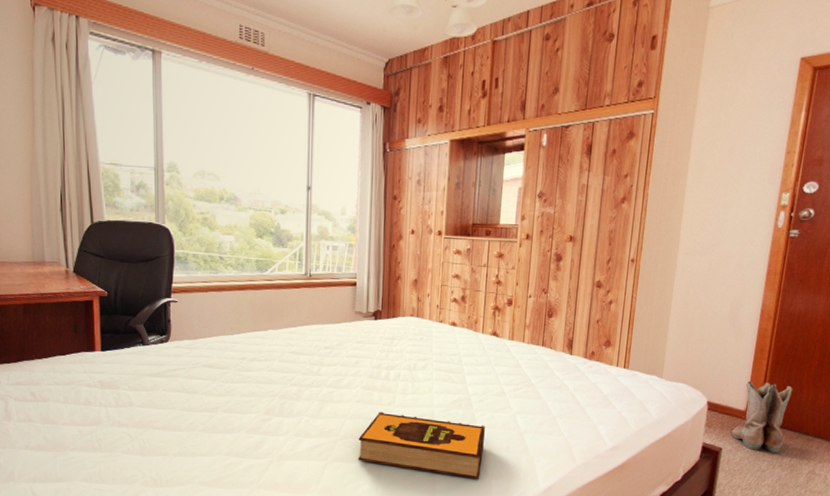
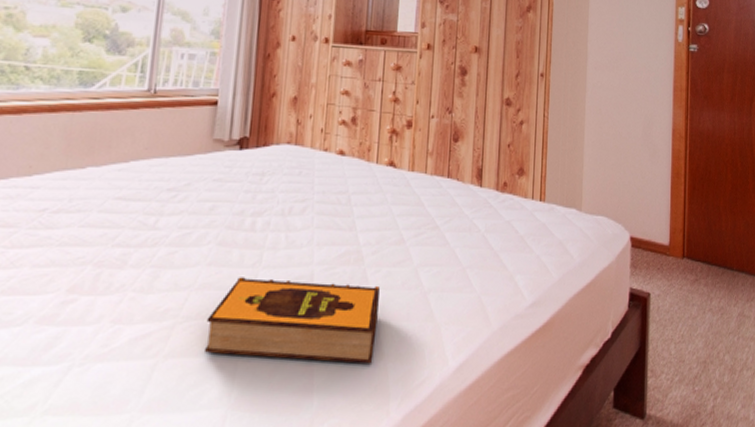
boots: present [731,381,793,453] -> none [658,210,712,295]

